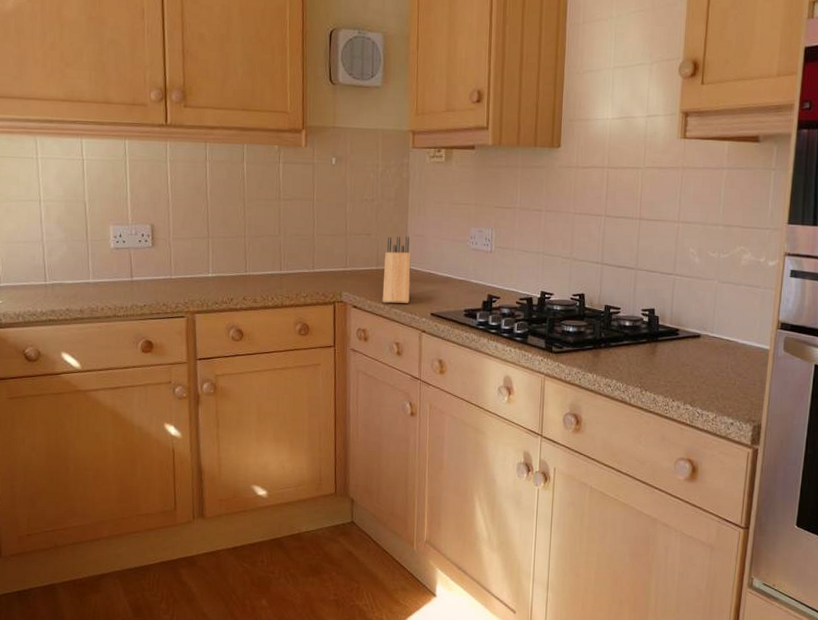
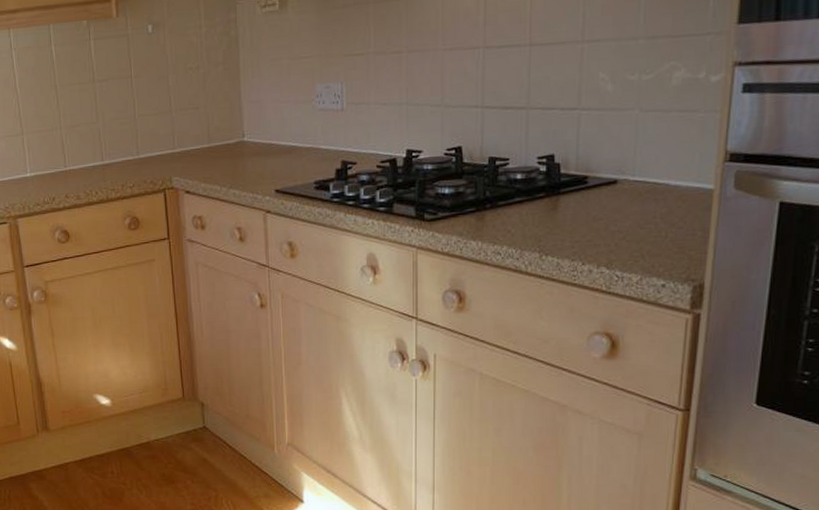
knife block: present [382,236,411,304] -> none [217,104,249,185]

